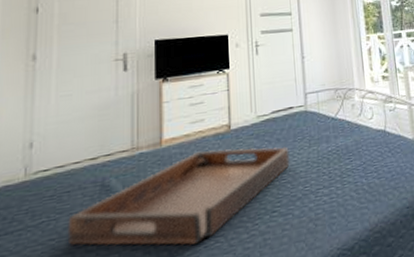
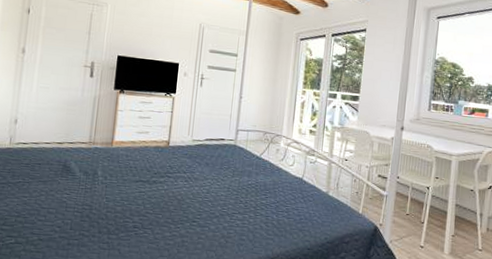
serving tray: present [67,146,290,246] -> none [36,157,215,230]

